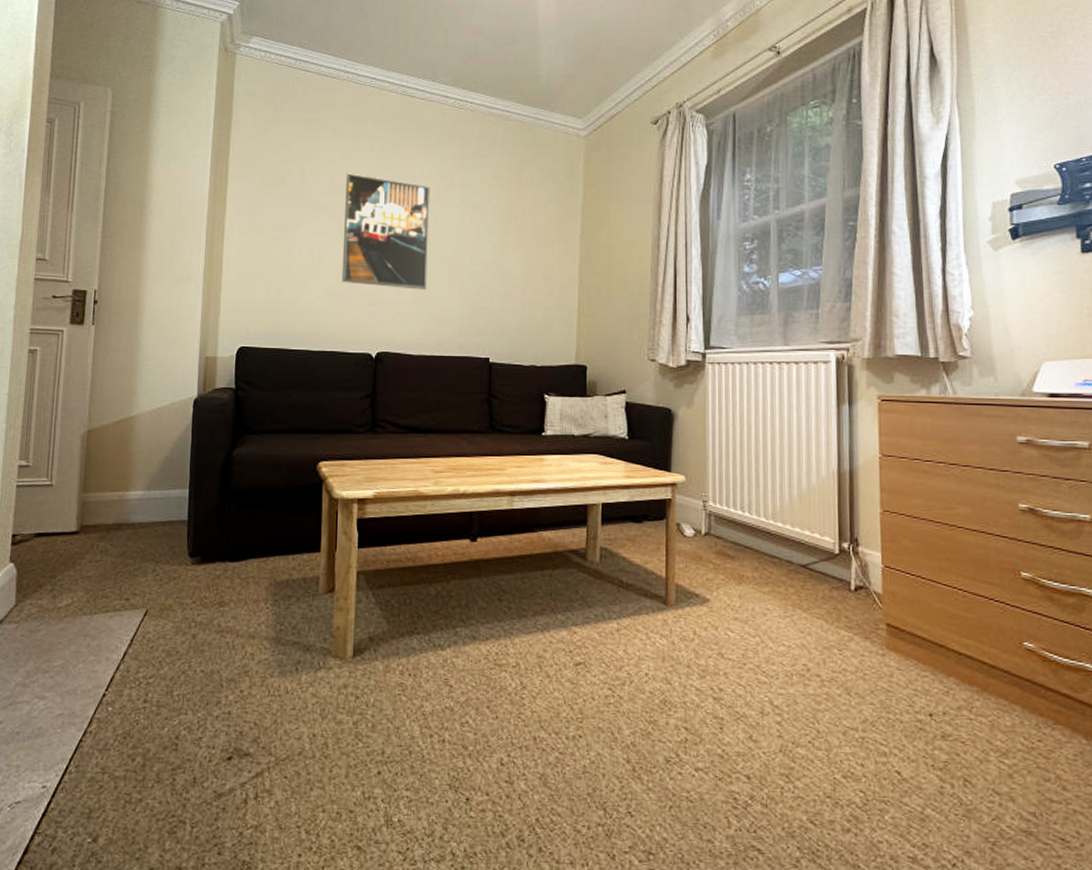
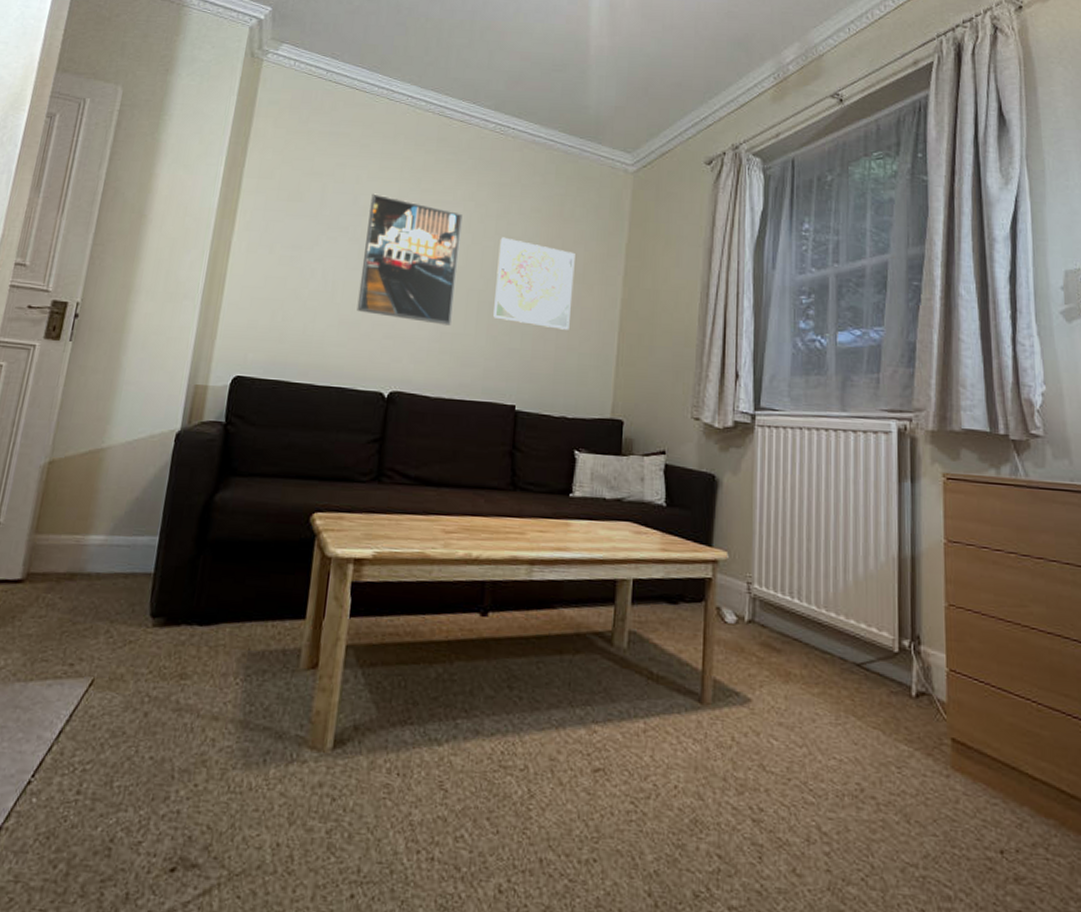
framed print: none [464,206,535,287] -> present [493,237,575,330]

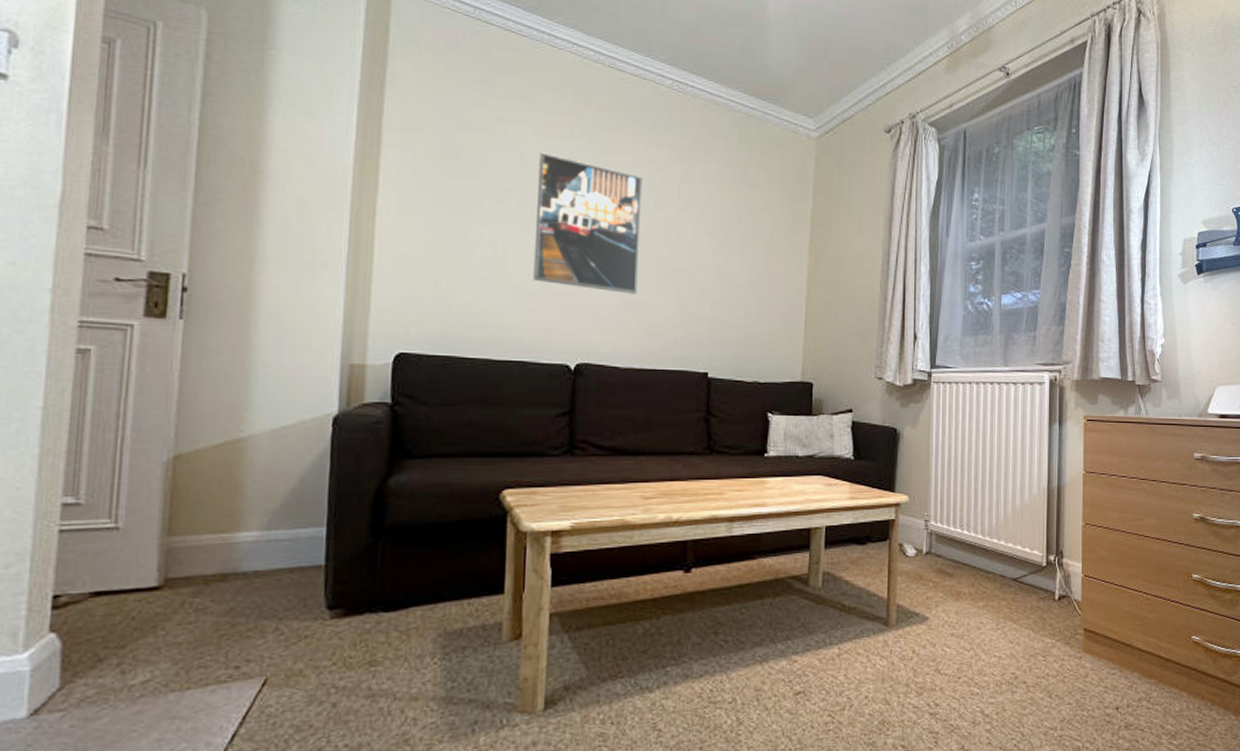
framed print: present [493,237,575,330] -> none [681,202,761,297]

